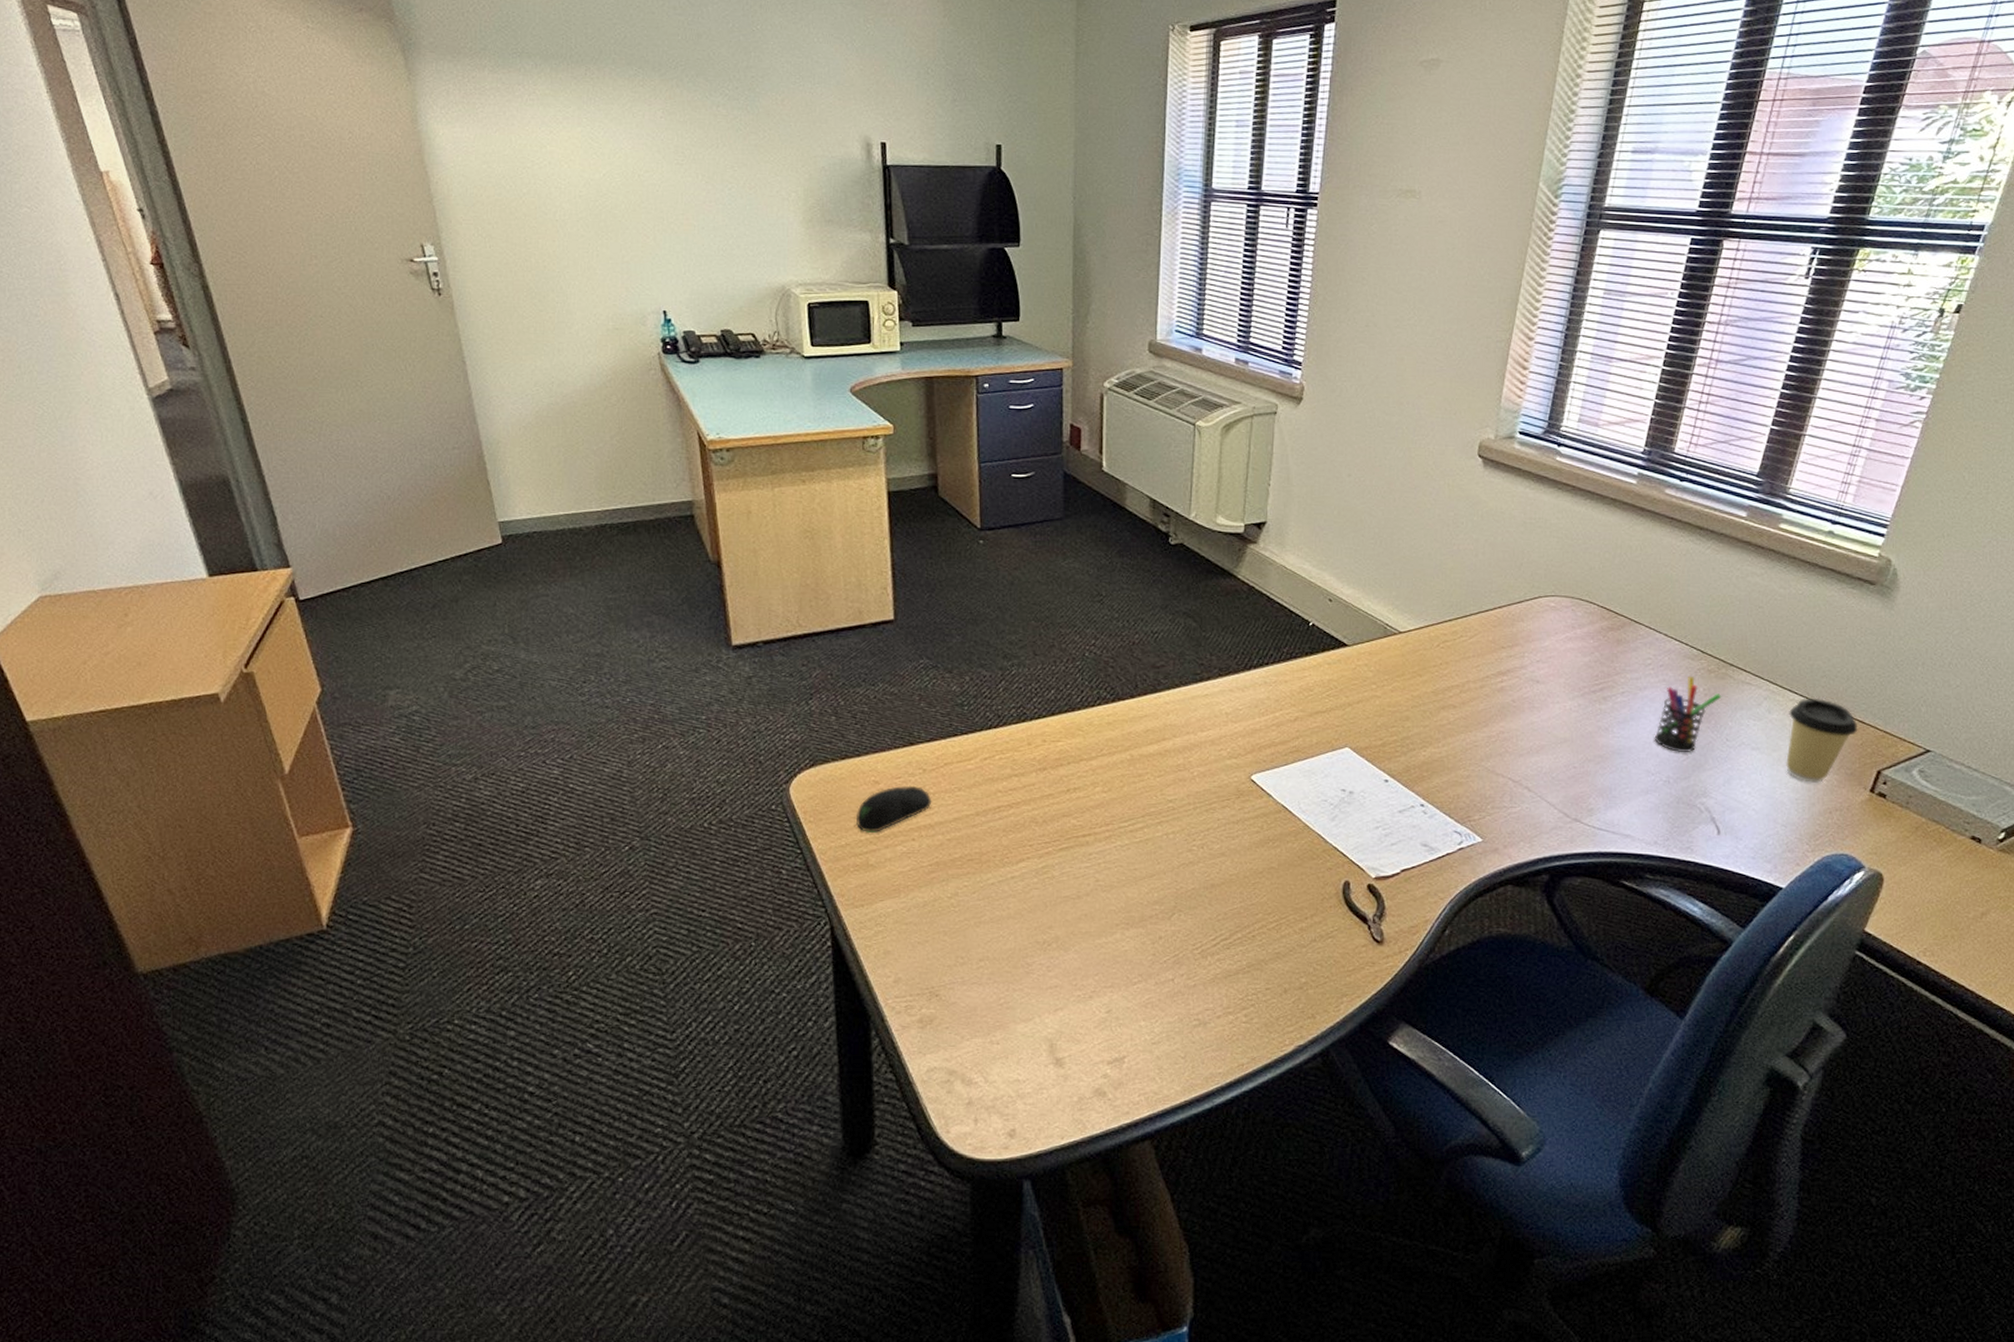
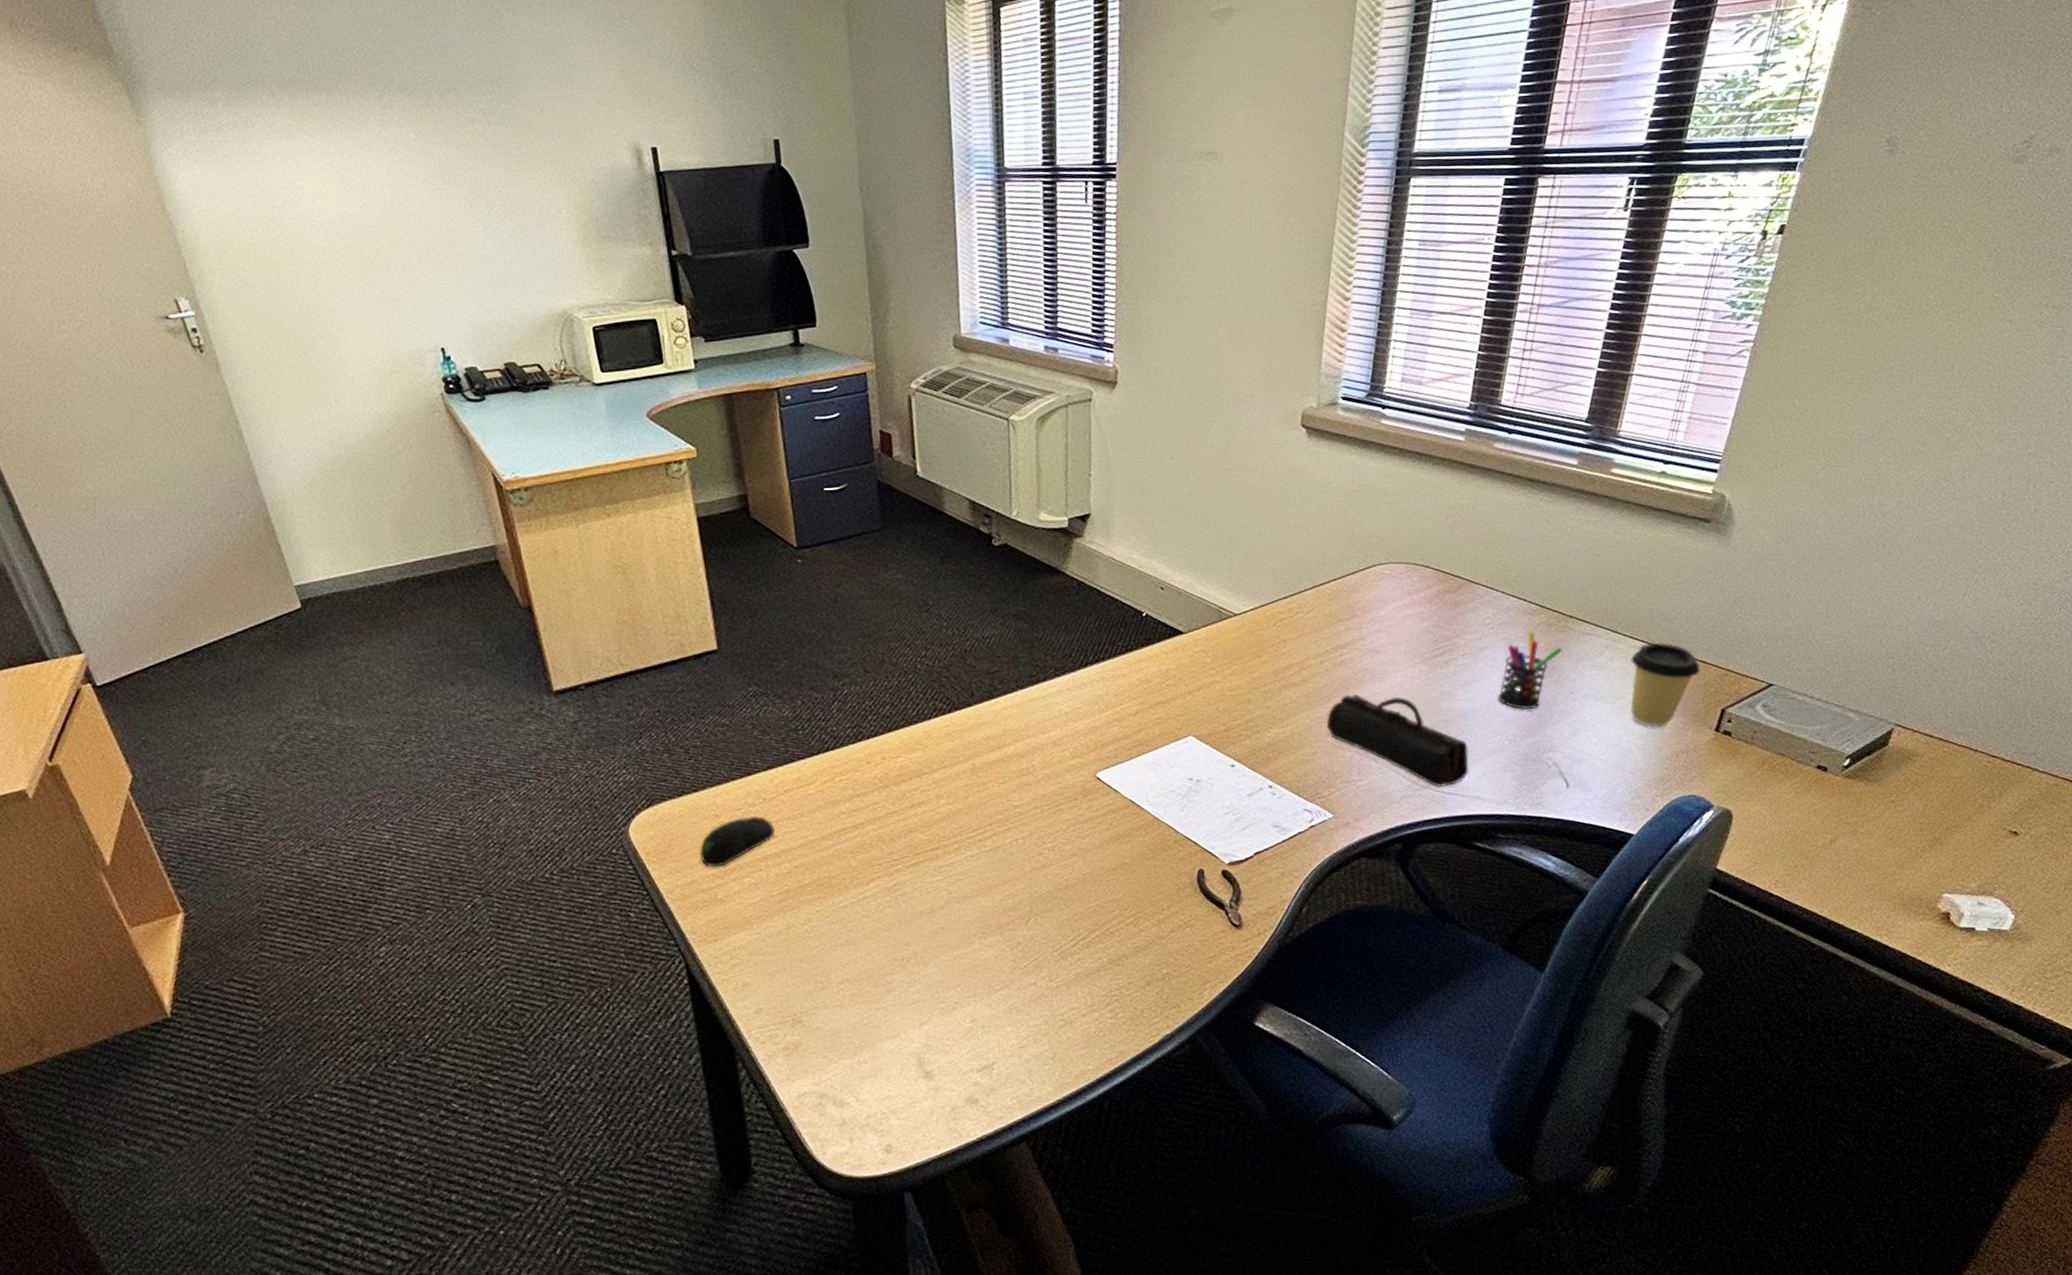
pencil case: none [1482,722,1621,823] -> present [1326,694,1469,788]

